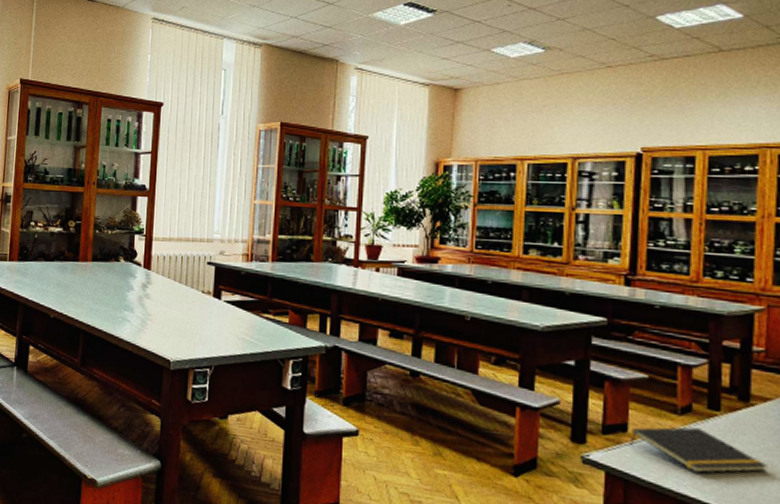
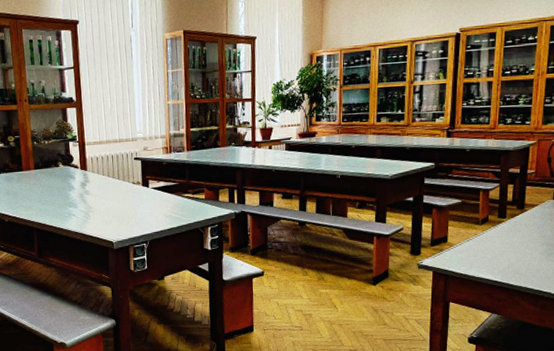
notepad: present [629,427,768,474] -> none [448,232,533,262]

